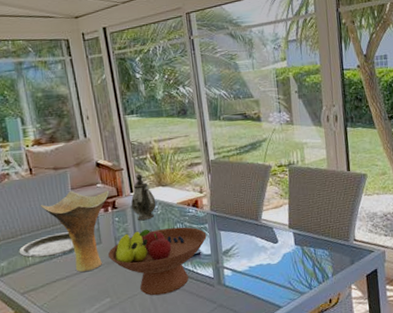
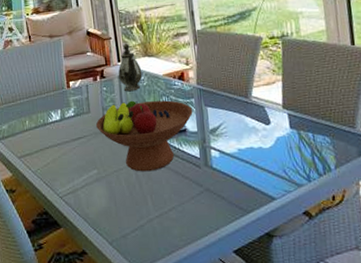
plate: present [19,232,74,258] -> none [18,99,66,123]
vase: present [41,190,110,272] -> none [37,58,99,140]

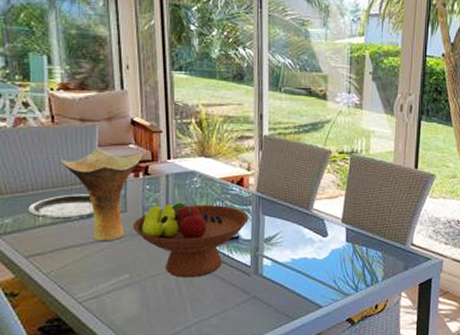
plate: none [18,99,66,123] -> present [28,194,94,219]
vase: none [37,58,99,140] -> present [60,148,143,241]
teapot: present [118,43,143,92] -> none [166,139,196,193]

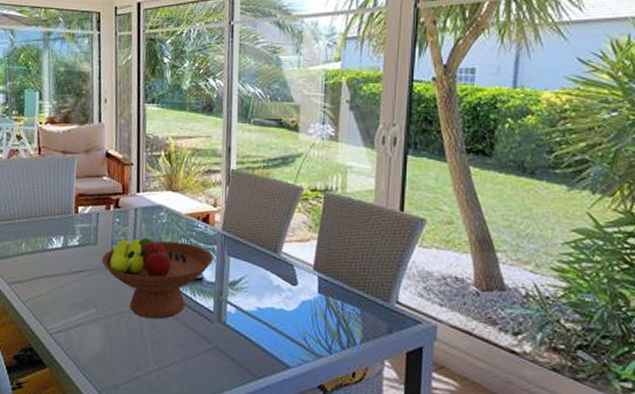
plate: present [28,194,94,219] -> none [13,224,69,249]
vase: present [60,148,143,241] -> none [43,179,115,273]

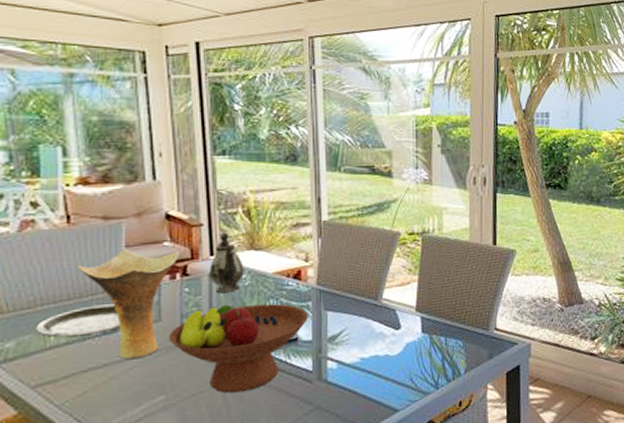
plate: none [13,224,69,249] -> present [35,304,120,338]
vase: none [43,179,115,273] -> present [78,248,181,359]
teapot: none [135,172,163,228] -> present [208,232,244,294]

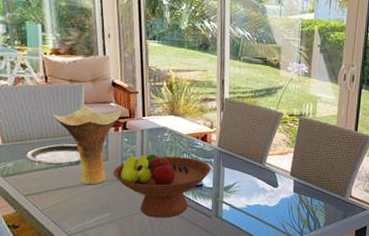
teapot: present [208,232,244,294] -> none [141,99,166,146]

